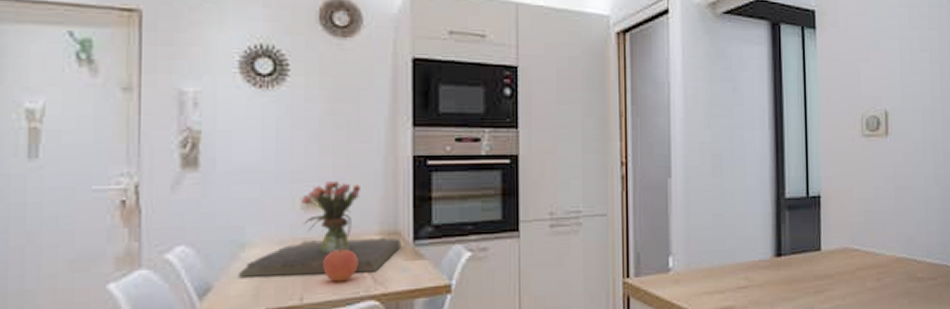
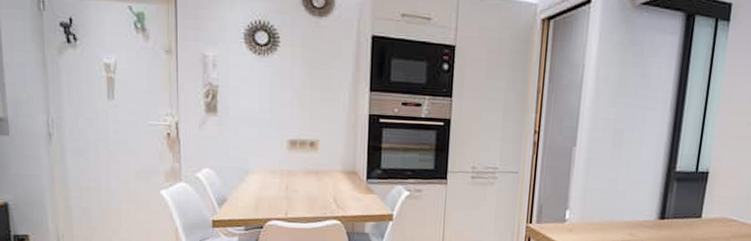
flower arrangement: present [237,181,401,277] -> none [244,130,358,200]
fruit: present [323,248,358,282] -> none [302,180,327,205]

